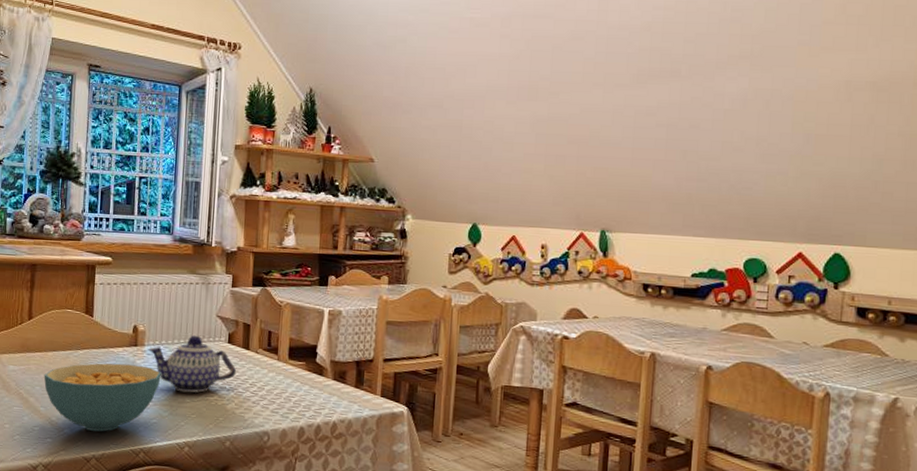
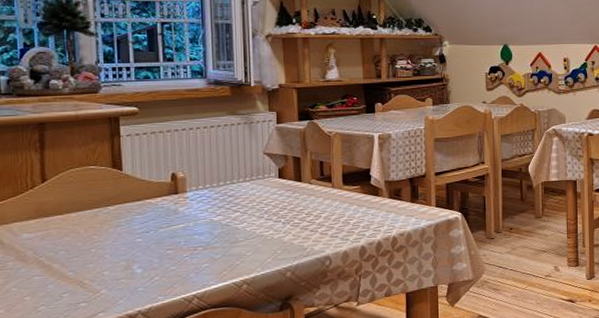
cereal bowl: present [44,363,161,432] -> none [68,212,209,287]
teapot: present [148,336,237,393] -> none [190,175,291,232]

